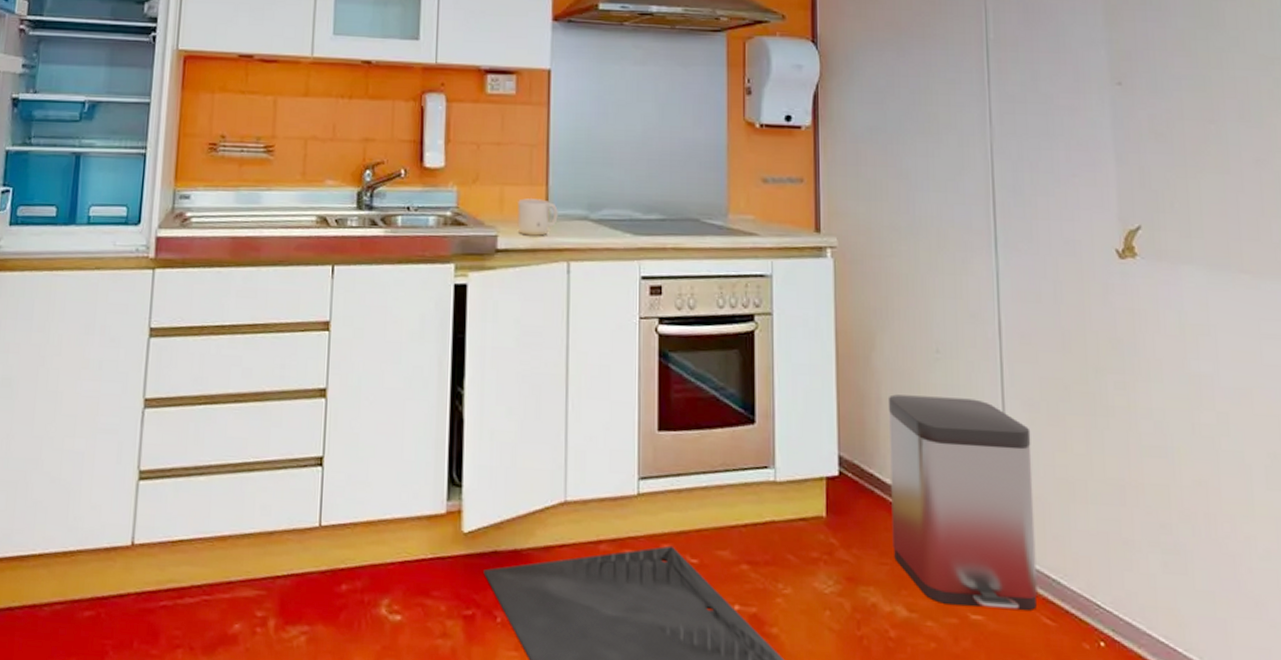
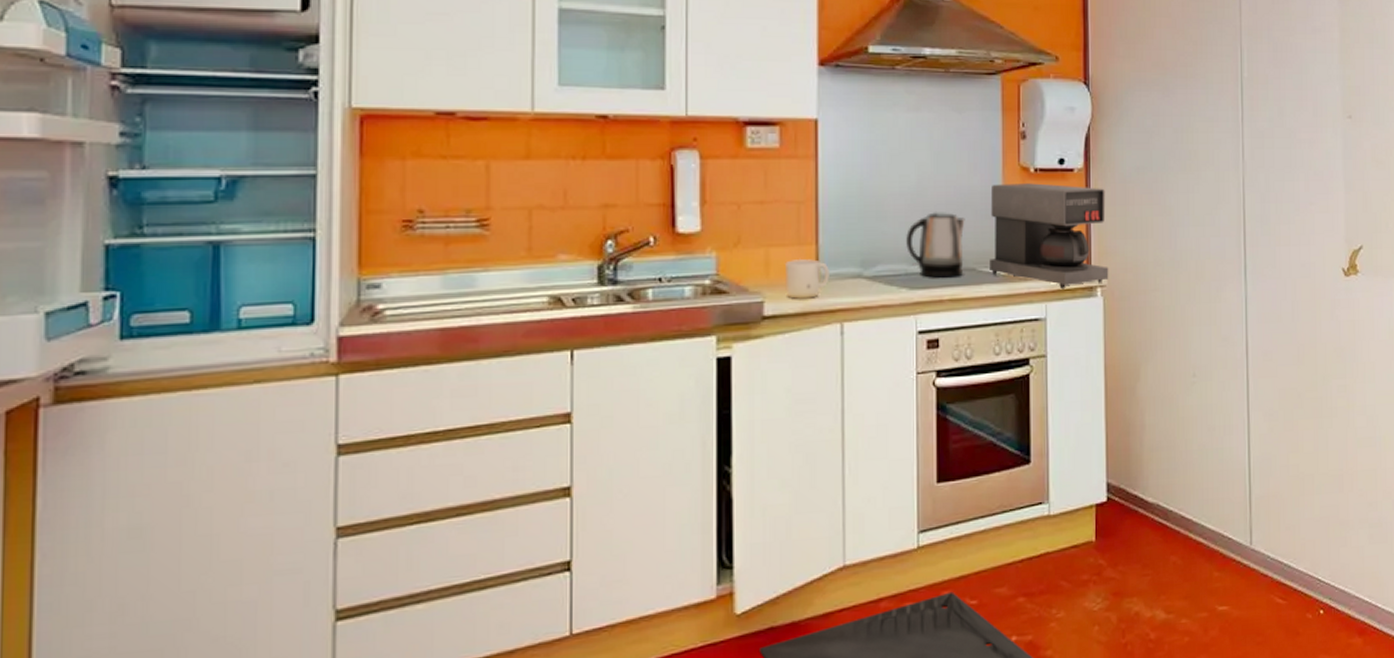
kettle: none [631,160,689,226] -> present [906,211,965,278]
coffee maker: none [713,137,840,246] -> present [989,183,1109,288]
pedal bin: present [887,394,1038,611] -> none [1150,415,1272,602]

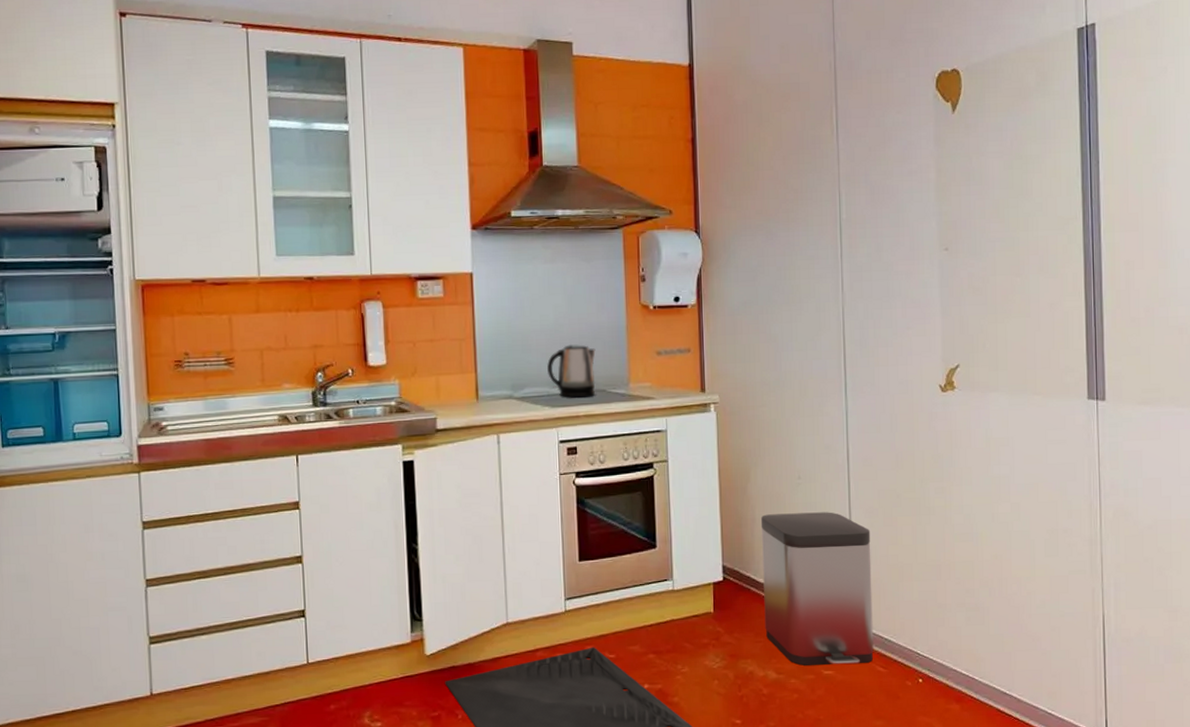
mug: present [785,258,829,299] -> none [452,384,487,416]
coffee maker: present [989,183,1109,288] -> none [616,318,721,405]
pedal bin: none [1150,415,1272,602] -> present [760,512,874,666]

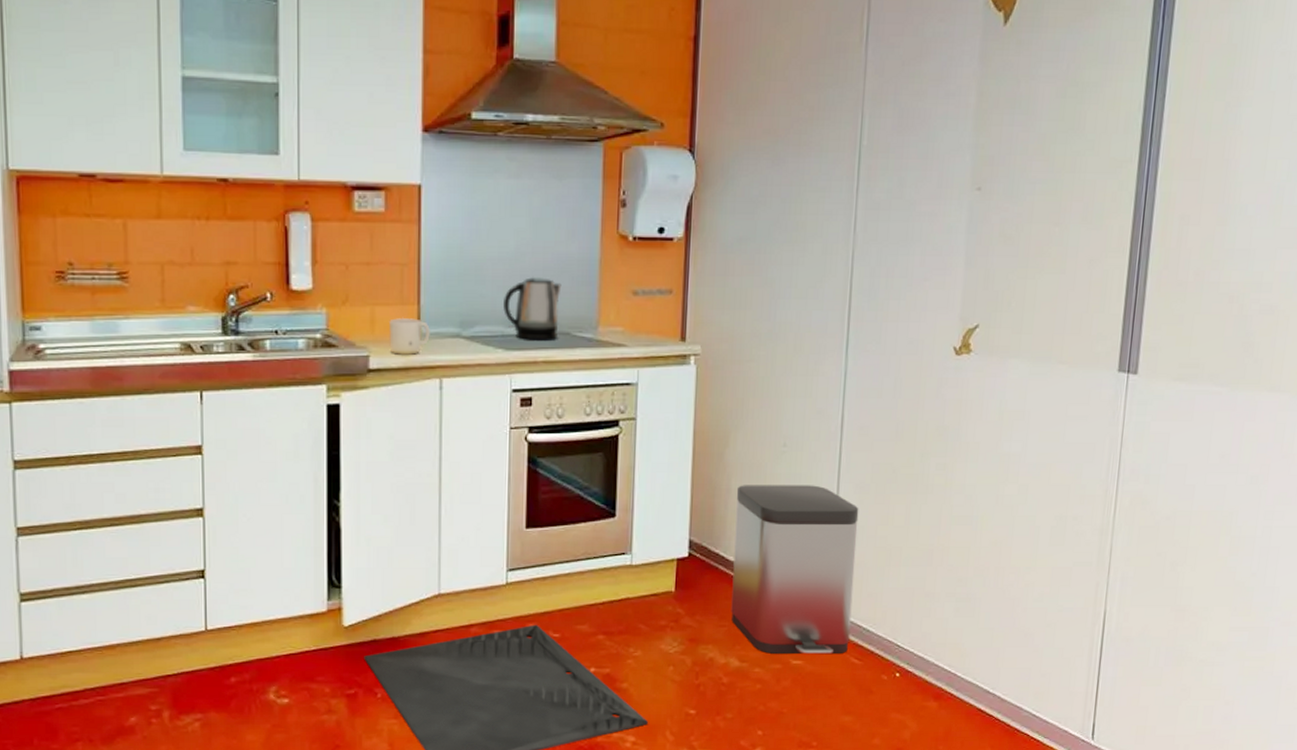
mug: none [452,384,487,416] -> present [389,317,430,355]

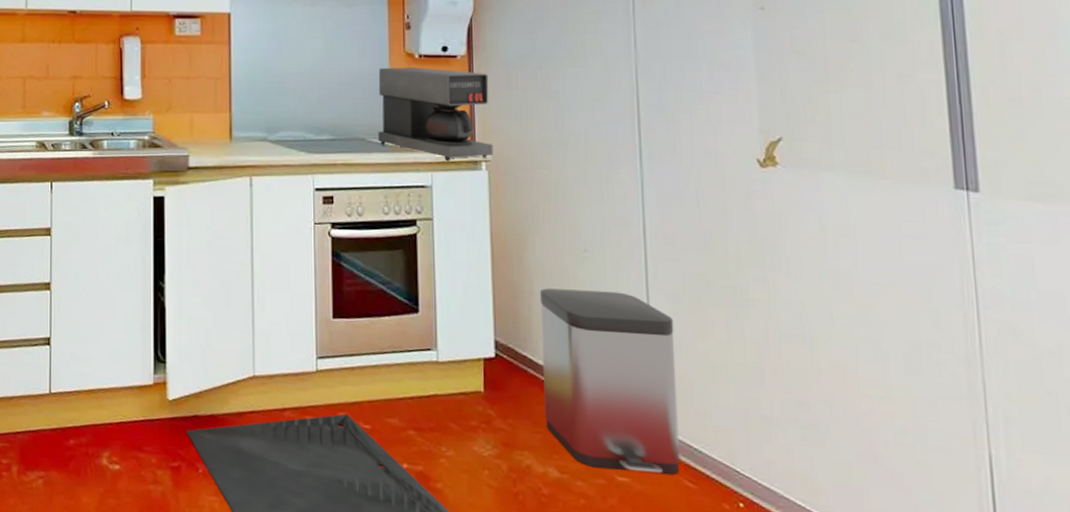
mug: present [389,317,430,355] -> none [206,123,241,155]
kettle: present [503,276,562,340] -> none [304,88,356,145]
coffee maker: none [584,251,705,355] -> present [378,67,494,160]

